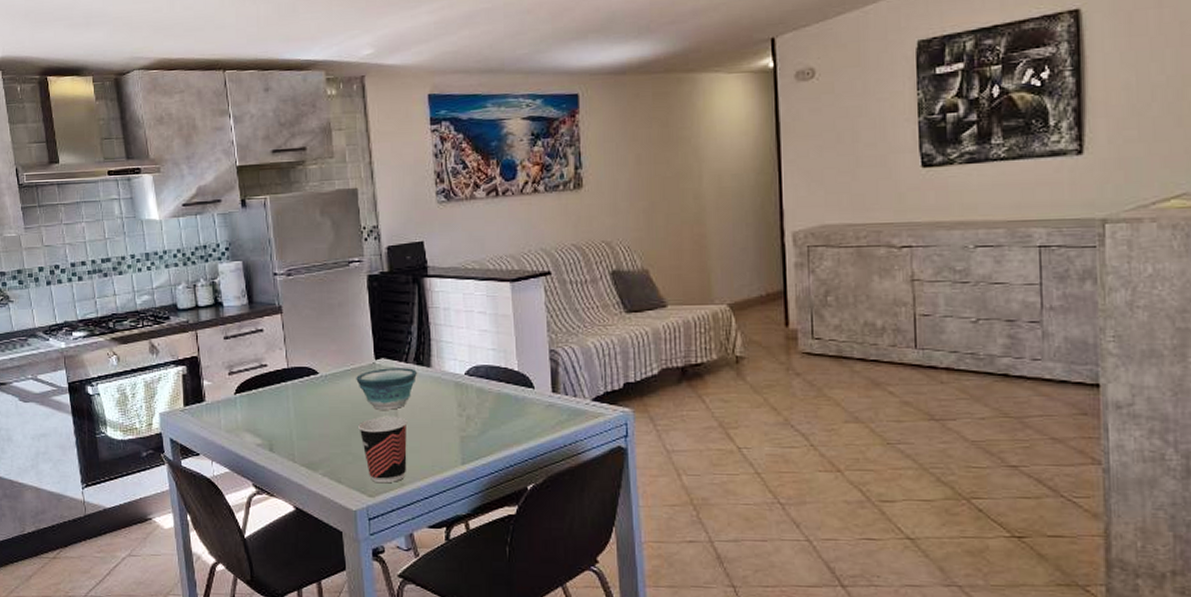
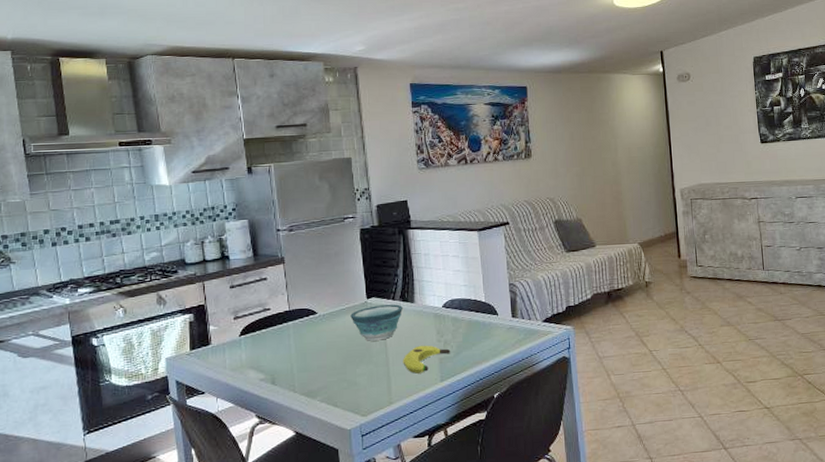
cup: present [358,417,408,484] -> none [352,346,395,404]
banana: none [417,419,475,453] -> present [403,345,451,374]

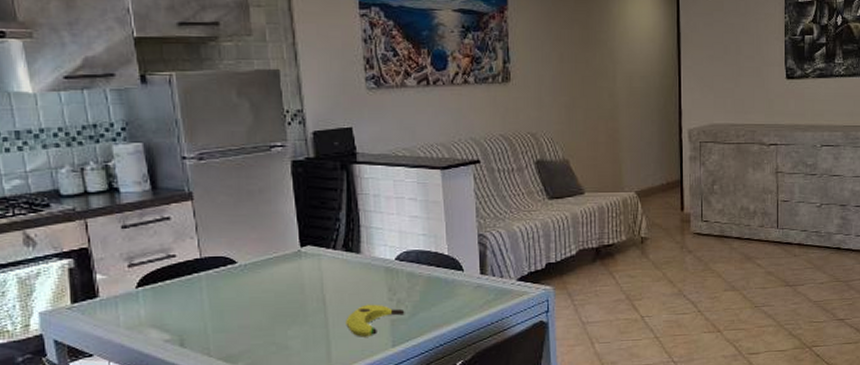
bowl: present [350,304,403,341] -> none [279,255,346,298]

